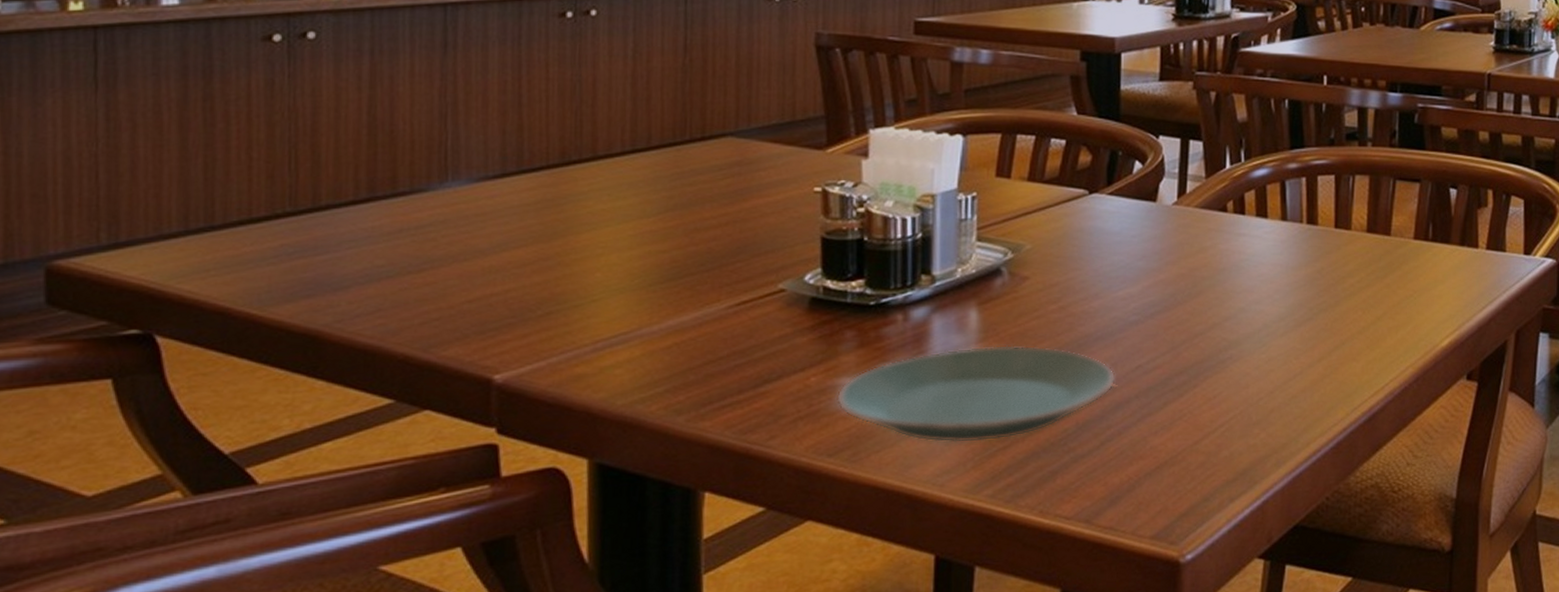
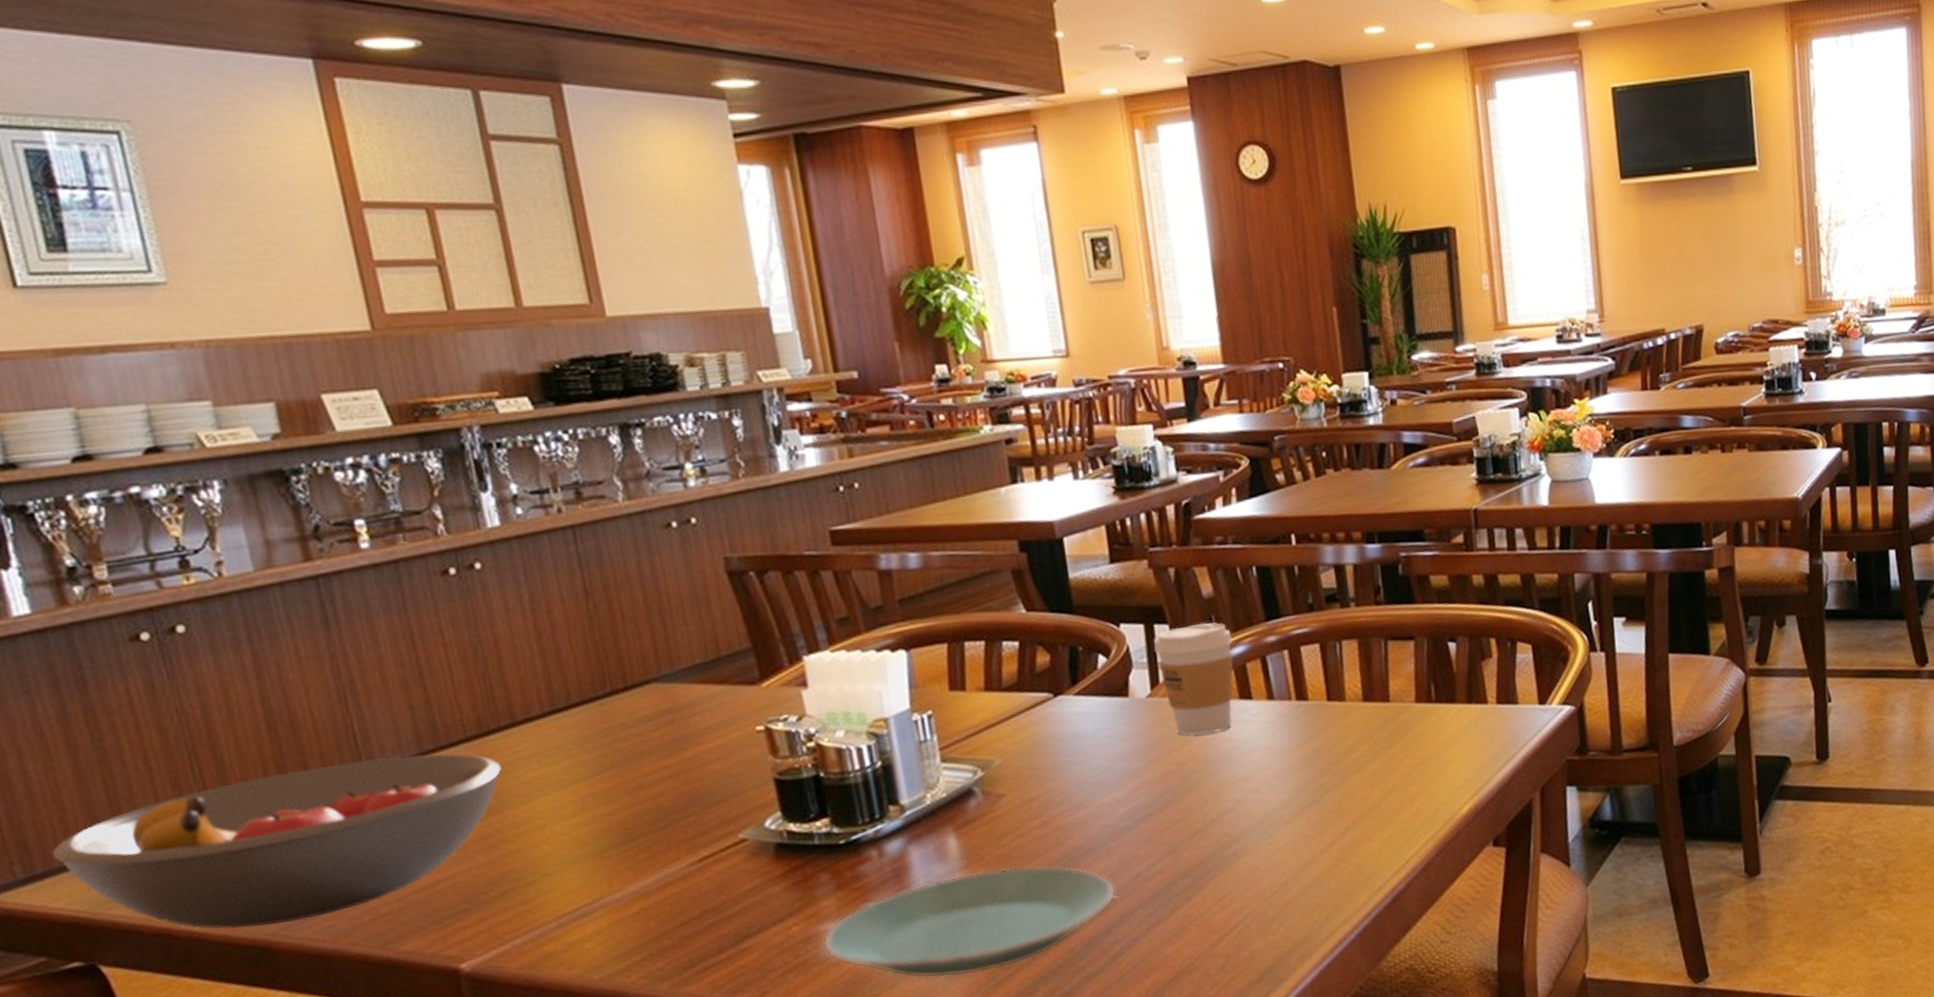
fruit bowl: none [139,174,574,316] -> present [52,753,502,929]
coffee cup: none [1186,144,1257,245] -> present [1154,622,1234,736]

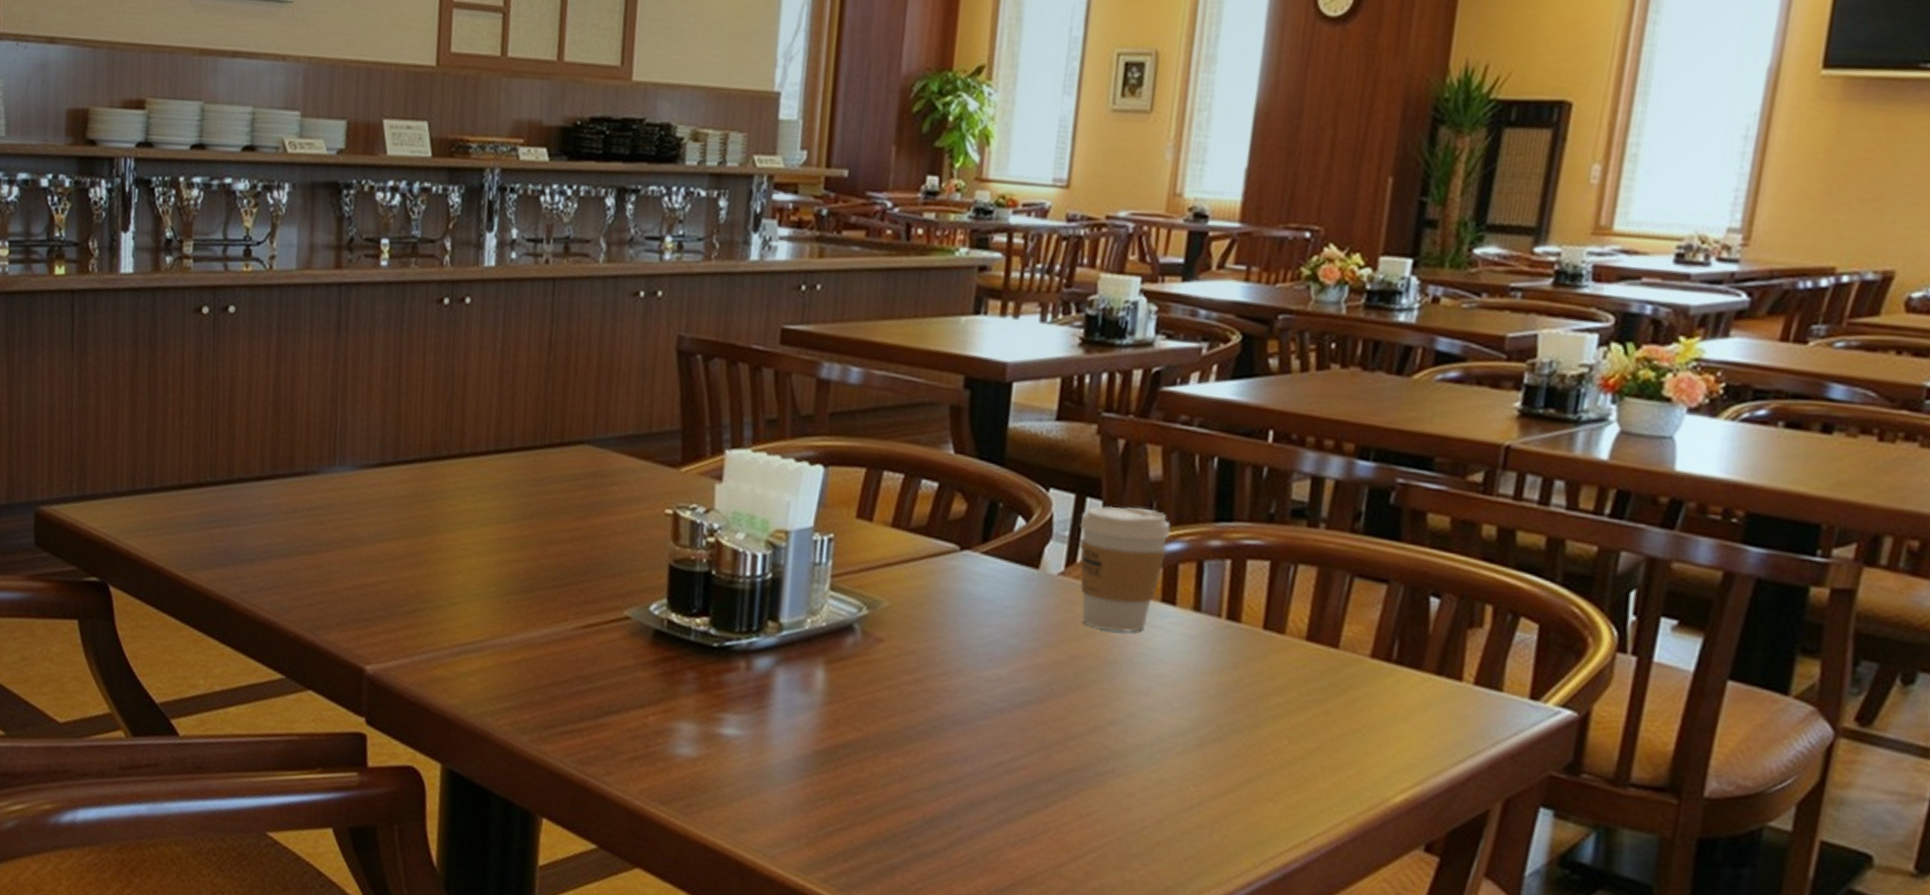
fruit bowl: present [52,753,502,929] -> none [100,453,442,590]
plate: present [822,865,1116,979] -> none [672,708,973,820]

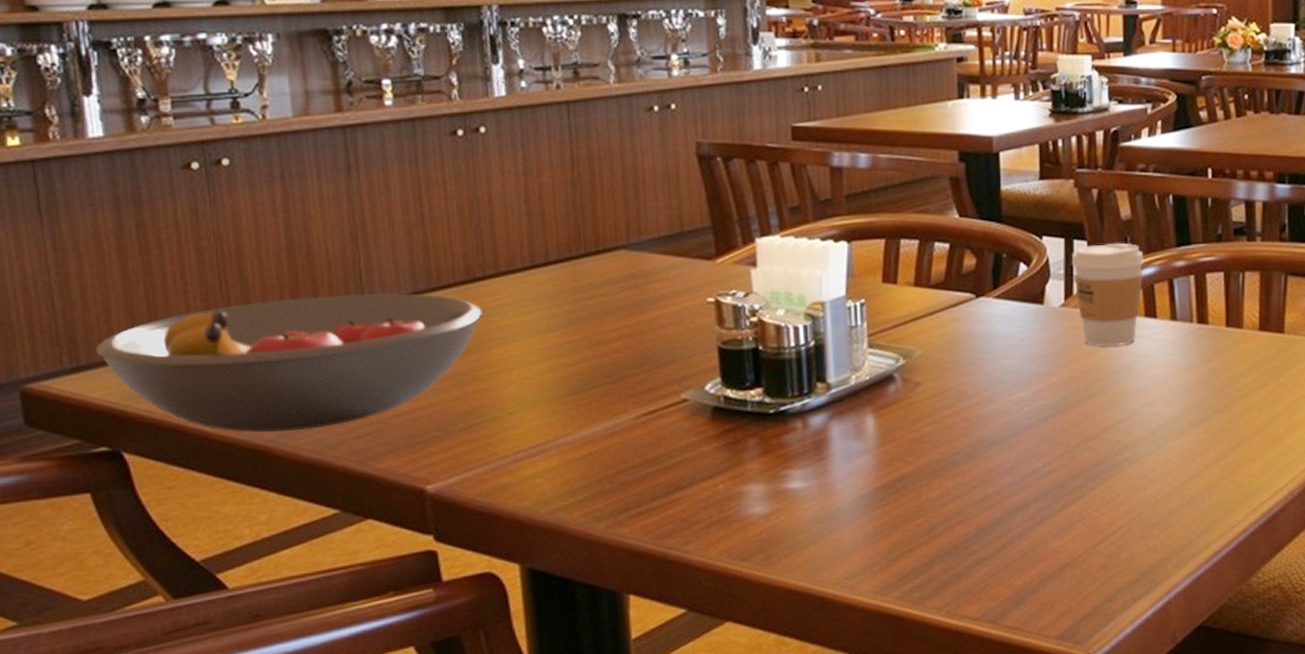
fruit bowl: none [100,453,442,590] -> present [96,293,482,432]

